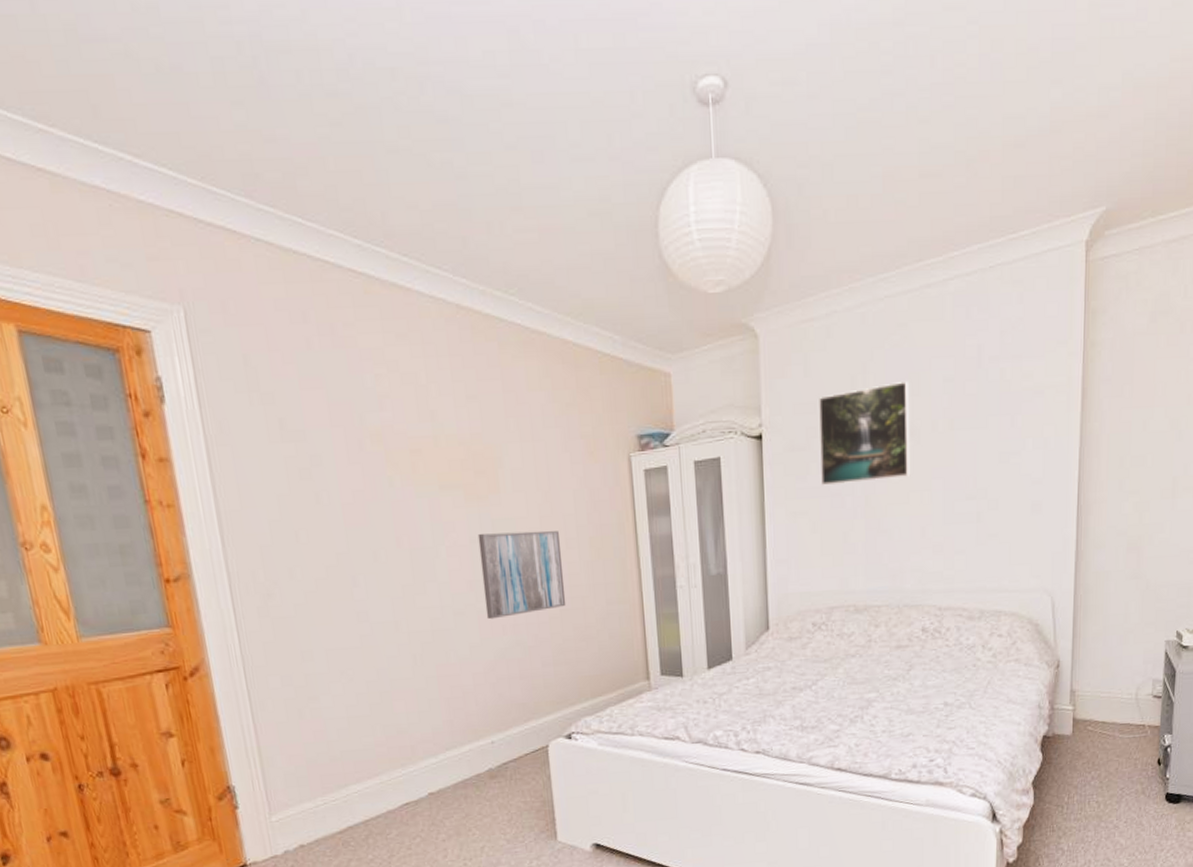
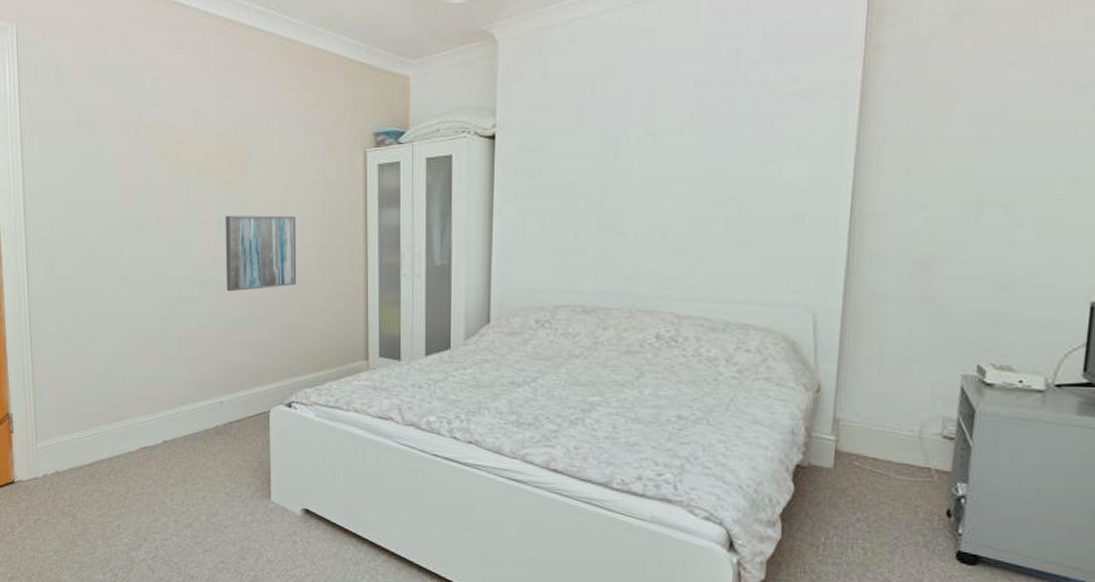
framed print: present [819,382,909,486] -> none [554,85,654,186]

